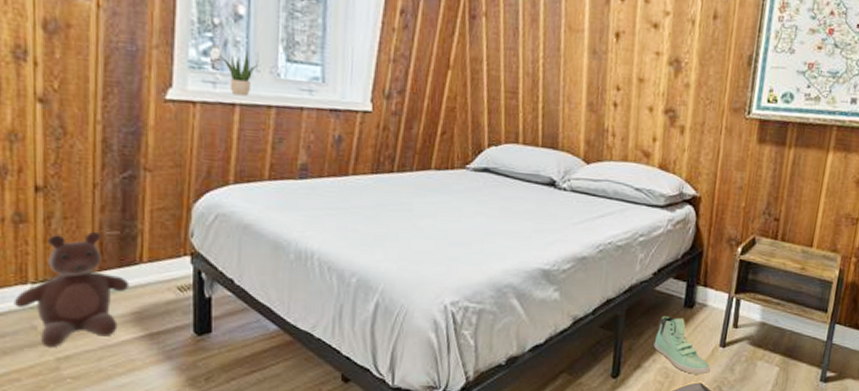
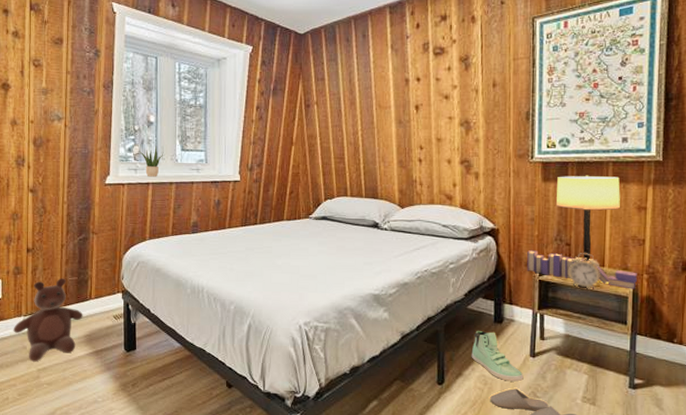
book: none [727,223,846,274] -> present [527,249,637,289]
table lamp: none [769,138,842,253] -> present [556,175,621,272]
alarm clock: none [773,230,808,271] -> present [569,253,600,288]

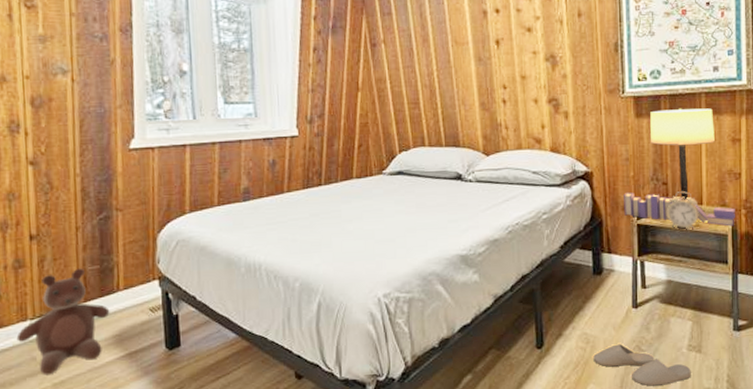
potted plant: present [139,145,163,177] -> none [170,99,202,138]
sneaker: present [471,330,524,382] -> none [571,284,627,337]

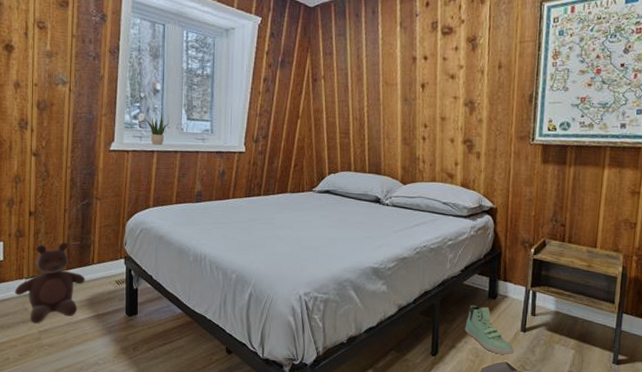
potted plant: none [170,99,202,138] -> present [144,114,169,145]
sneaker: none [571,284,627,337] -> present [464,305,514,355]
book: present [624,192,735,227] -> none [522,229,627,270]
table lamp: present [650,108,716,210] -> none [554,159,616,253]
alarm clock: present [667,191,699,229] -> none [562,234,592,268]

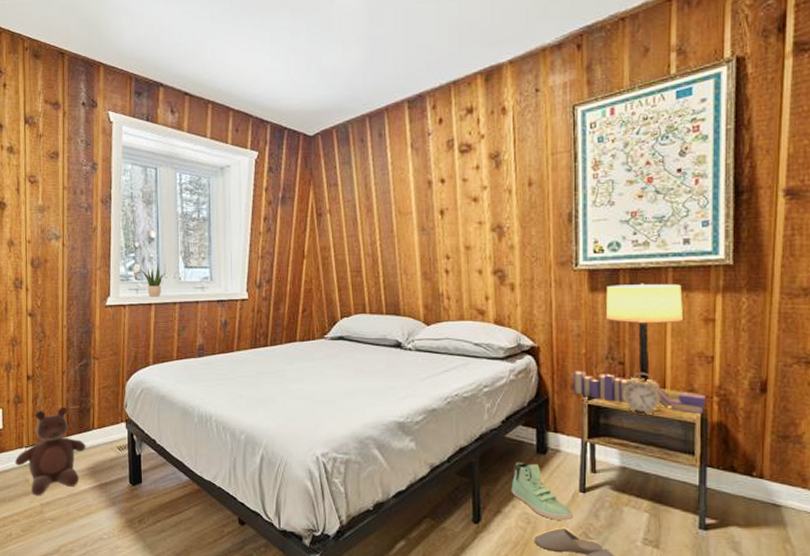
book: none [522,229,627,270] -> present [573,369,705,414]
table lamp: none [554,159,616,253] -> present [607,283,684,395]
alarm clock: none [562,234,592,268] -> present [623,373,661,413]

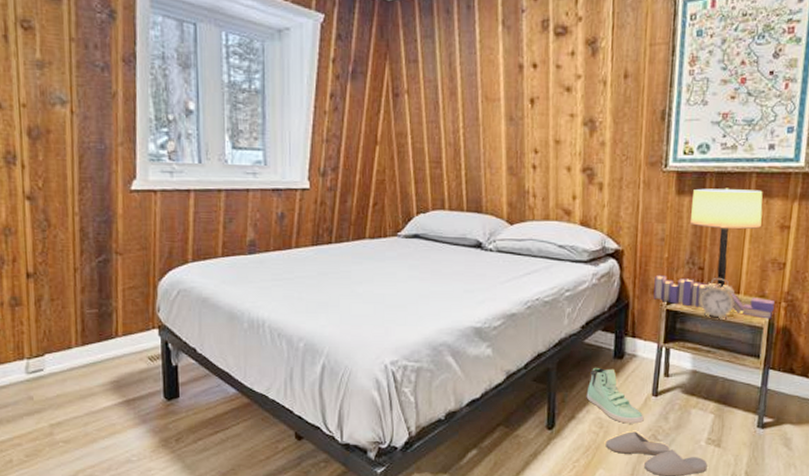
teddy bear: present [15,406,86,496] -> none [13,310,108,415]
potted plant: present [140,263,165,297] -> none [175,141,208,183]

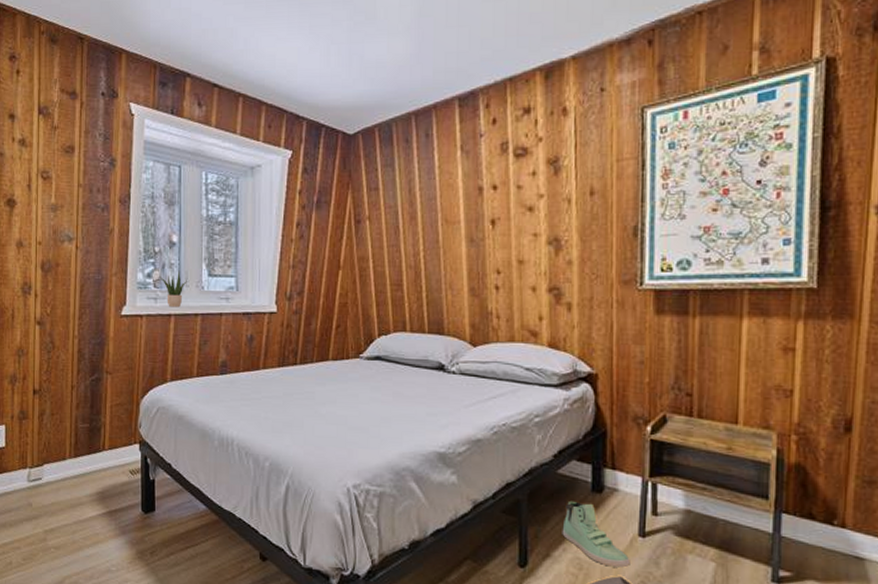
potted plant: none [175,141,208,183] -> present [159,270,187,308]
book: present [653,274,775,319] -> none [634,400,782,454]
table lamp: present [691,188,763,300] -> none [674,306,760,431]
alarm clock: present [700,278,735,318] -> none [690,406,733,452]

